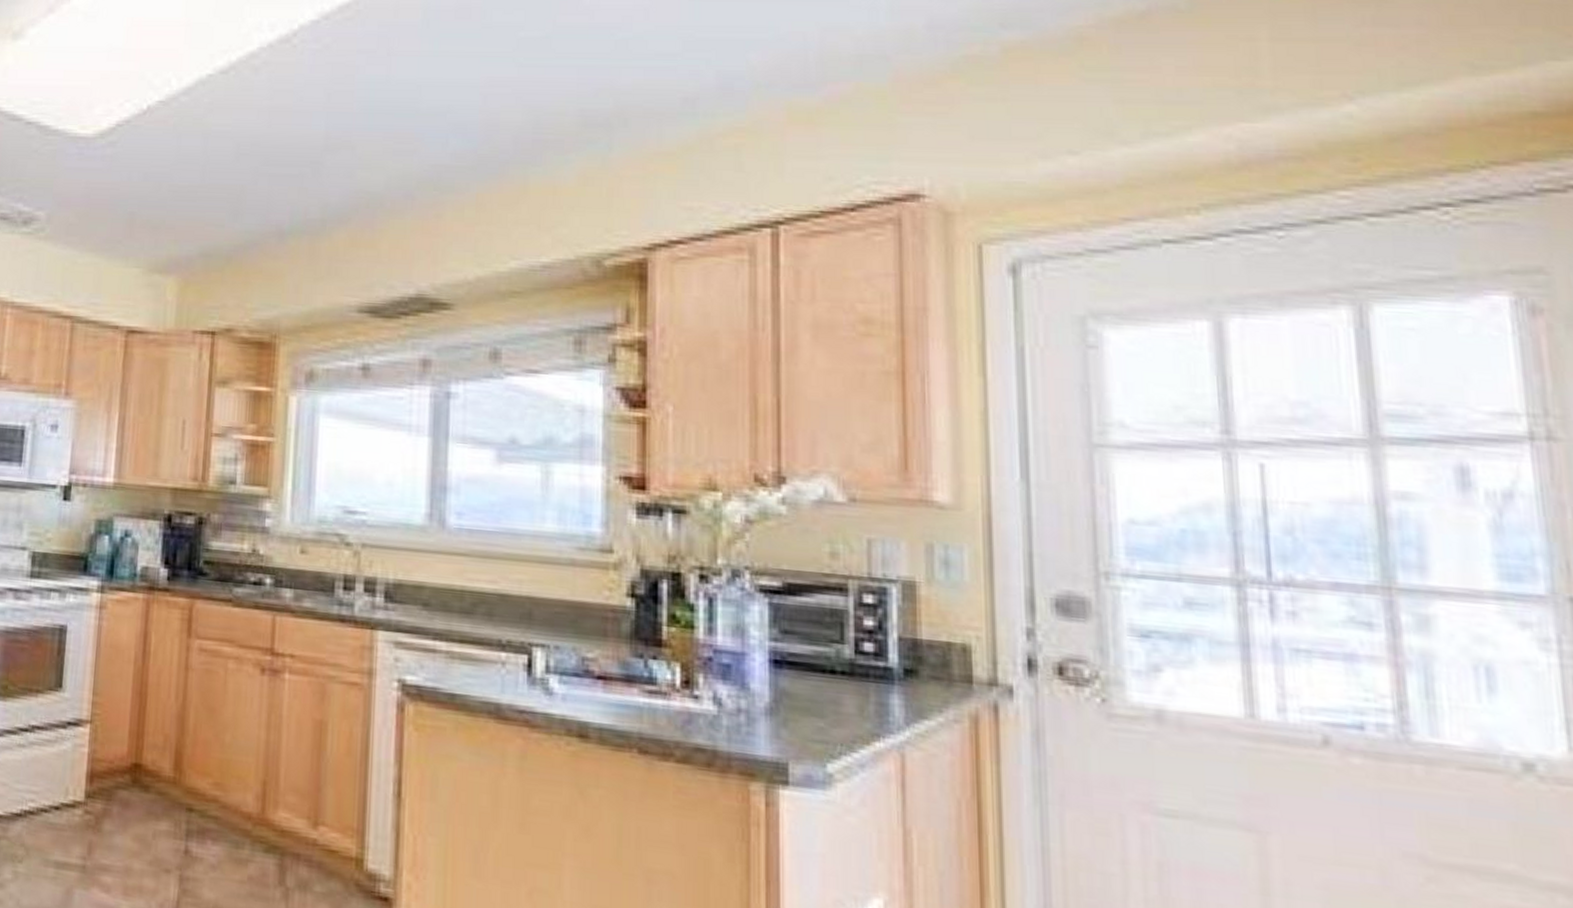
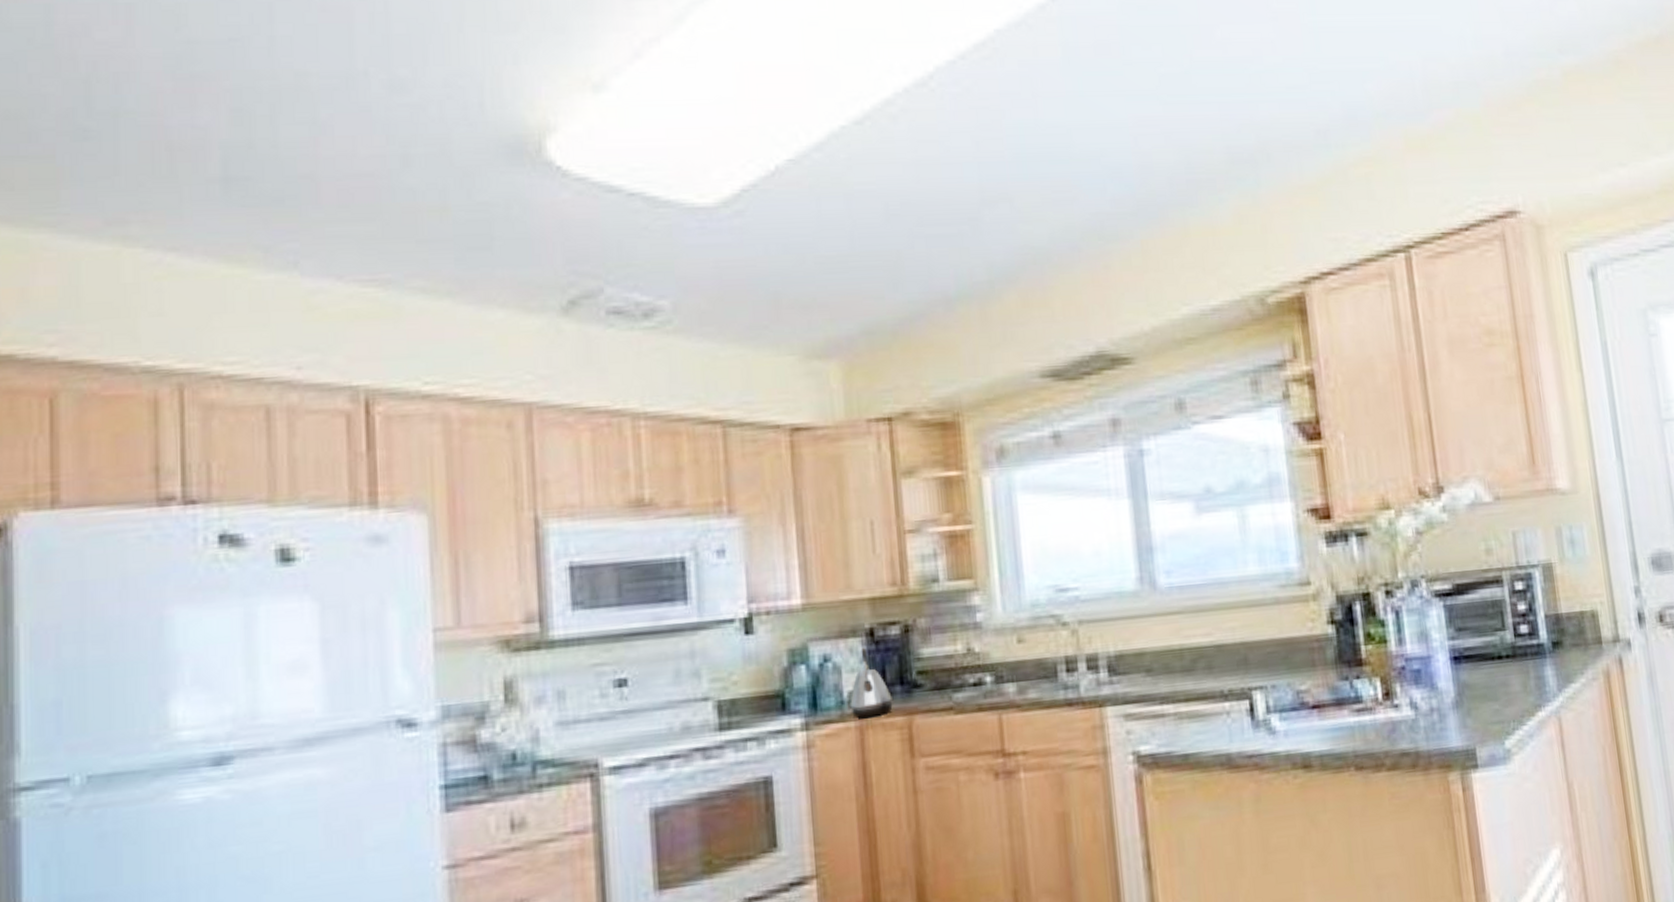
kettle: none [140,530,180,594] -> present [849,647,894,719]

